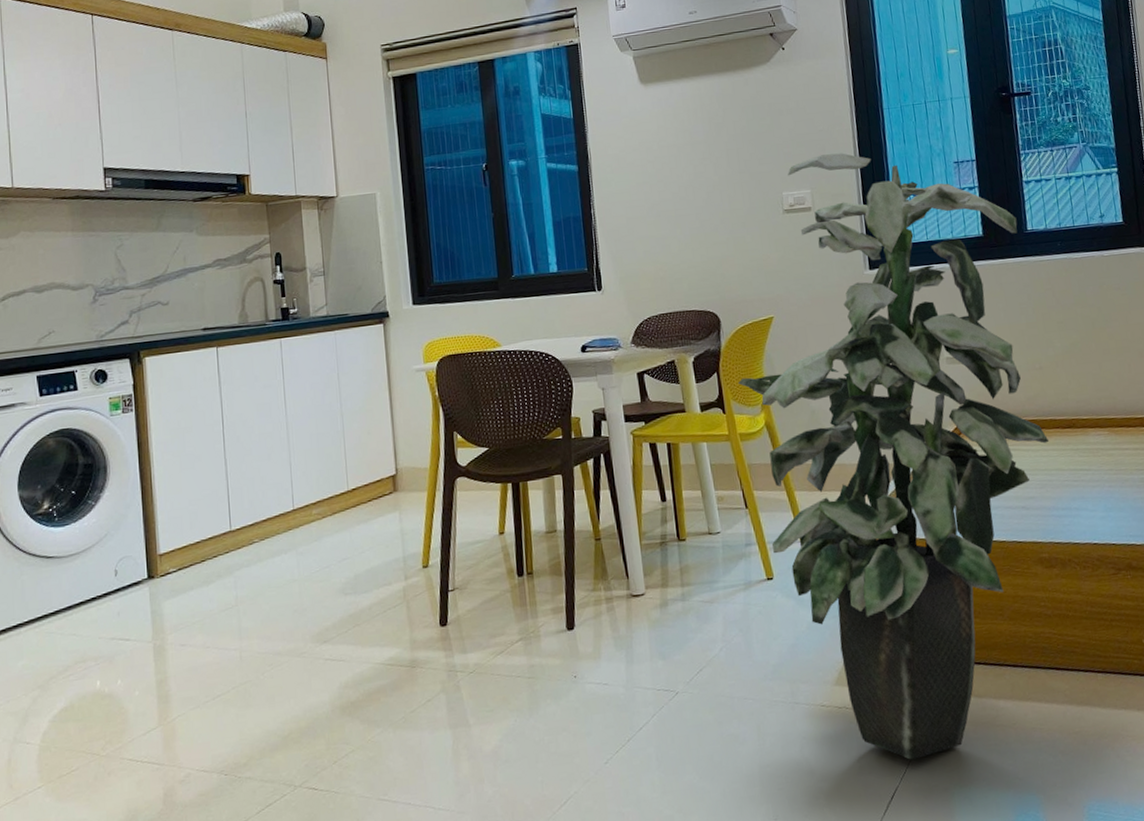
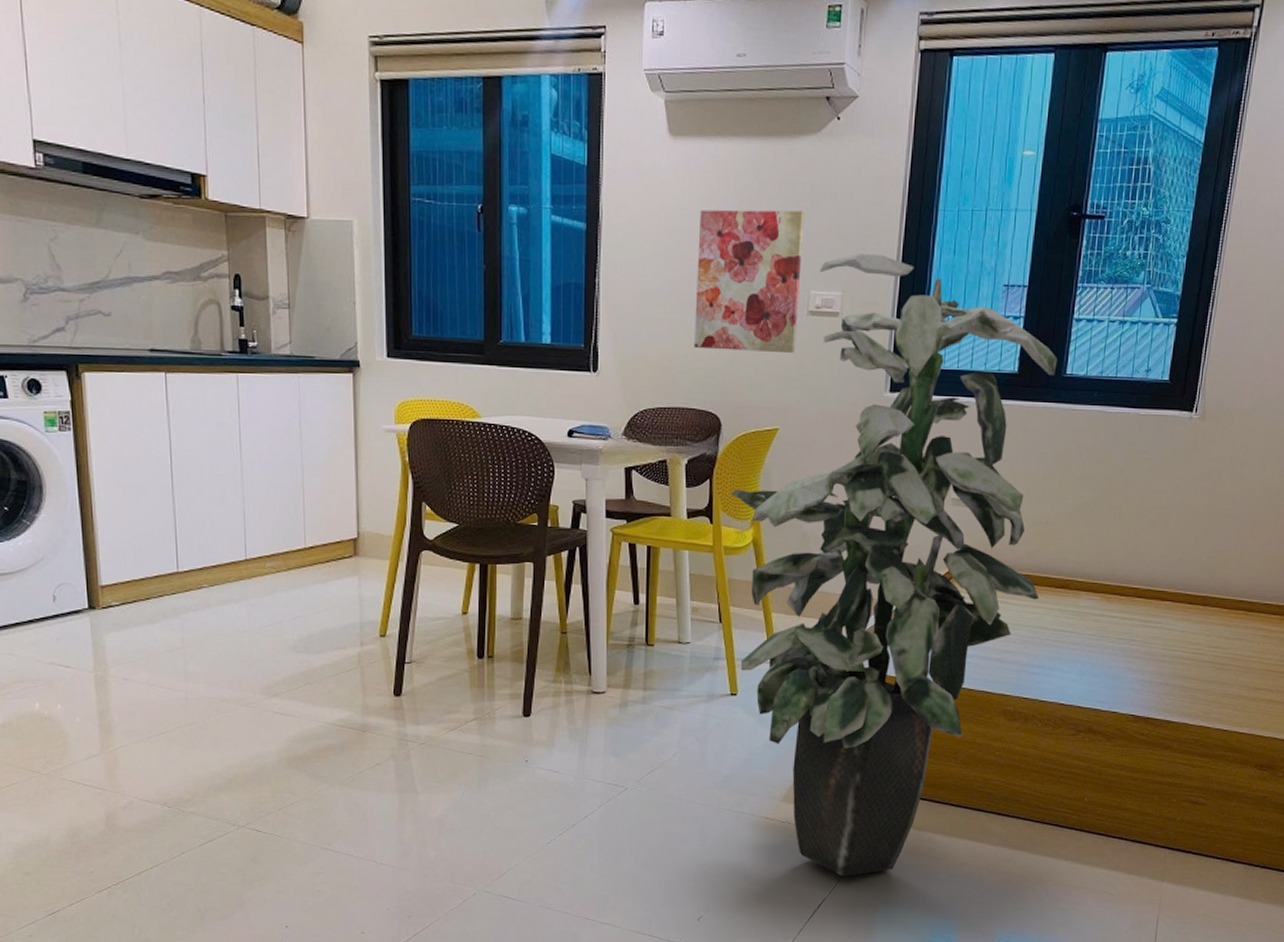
wall art: none [675,127,778,257] -> present [694,209,805,354]

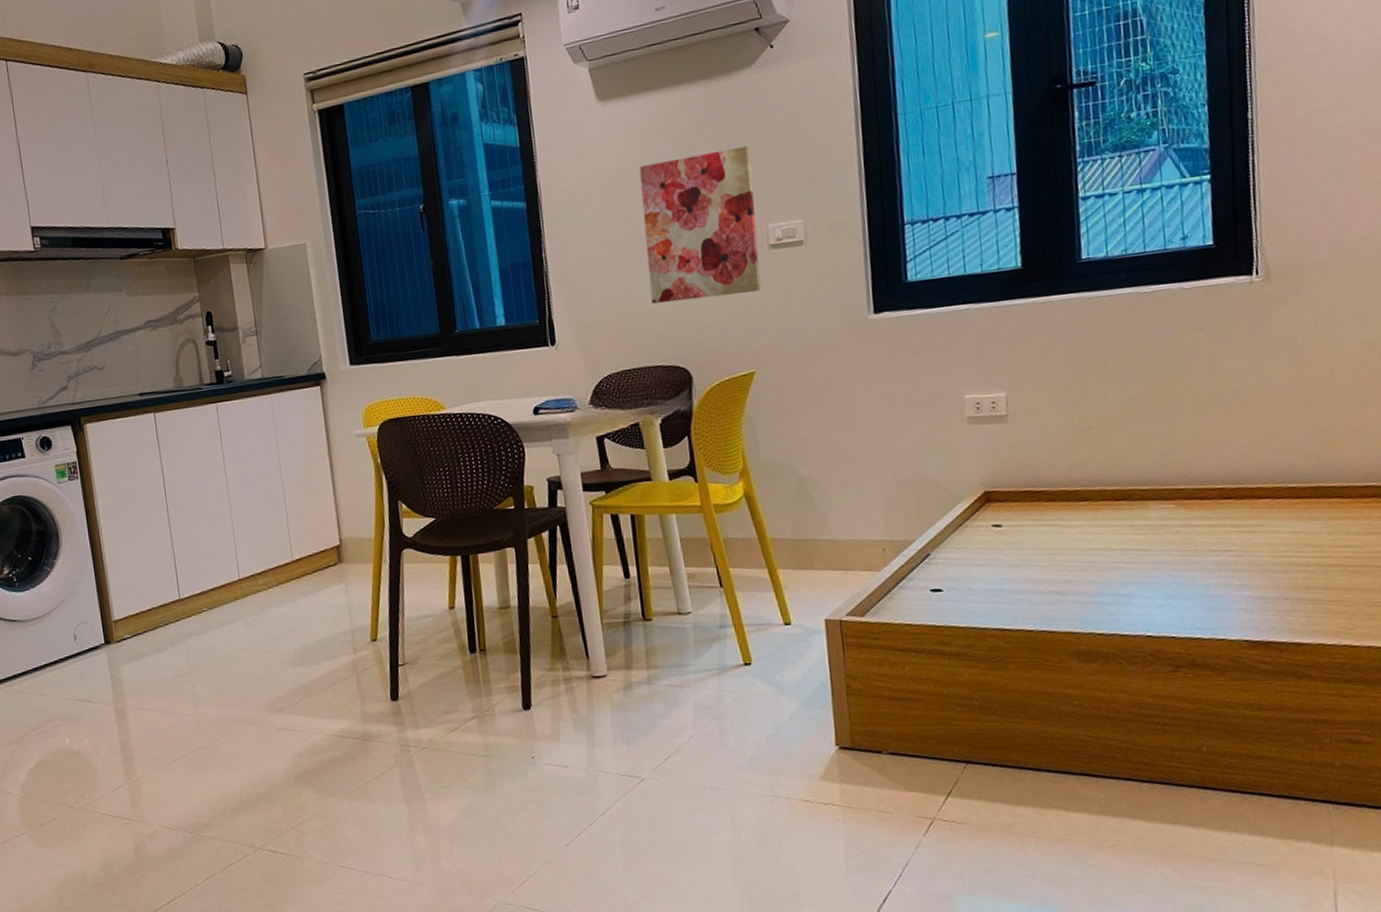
indoor plant: present [730,254,1058,876] -> none [712,172,1097,863]

